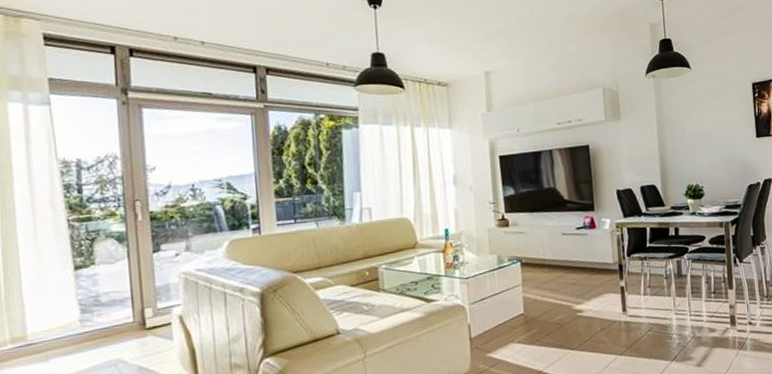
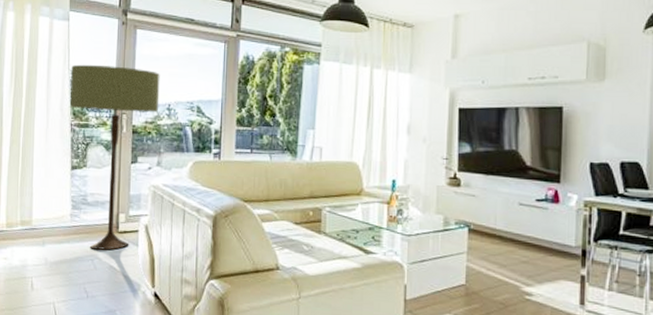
floor lamp: none [59,150,181,353] -> present [70,64,160,250]

